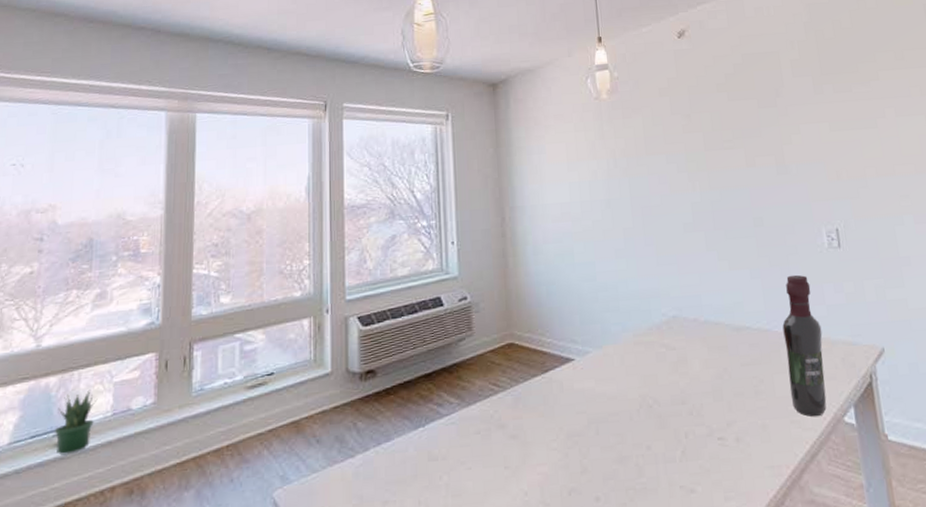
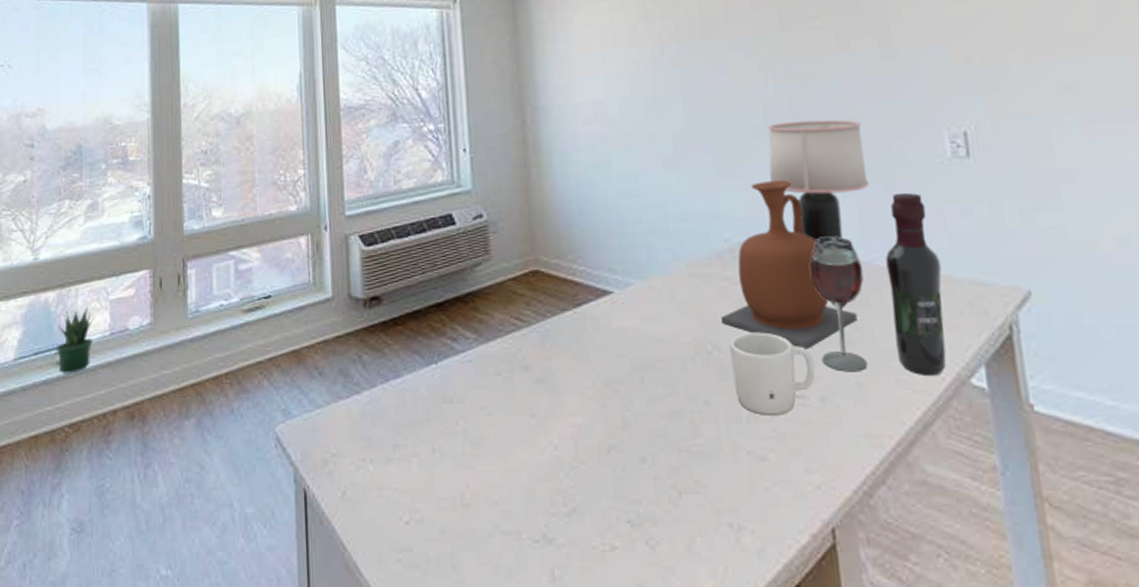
vase: none [659,266,763,400] -> present [720,180,858,349]
mug: none [666,387,732,456] -> present [729,332,816,415]
table lamp: none [696,218,770,314] -> present [768,119,869,242]
wineglass: none [727,309,770,417] -> present [810,236,867,372]

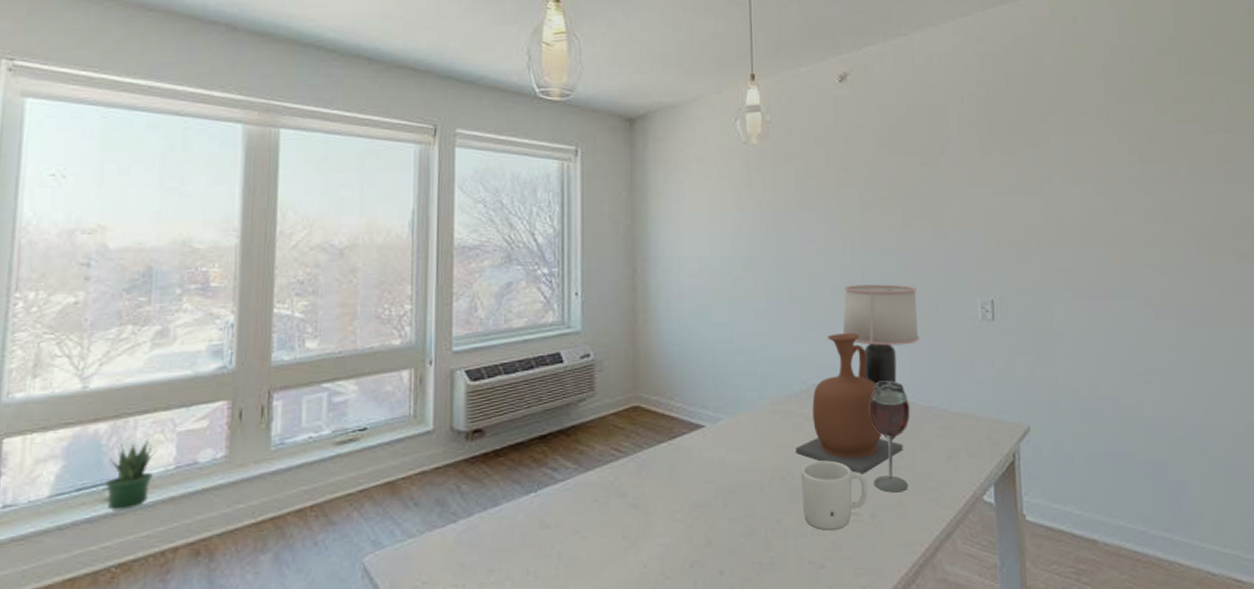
wine bottle: present [885,192,947,375] -> none [928,346,968,494]

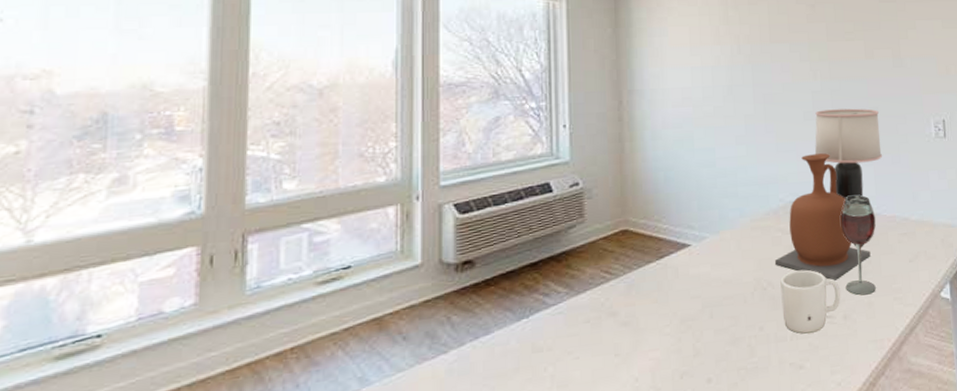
planter: present [104,439,158,511] -> none [53,291,116,370]

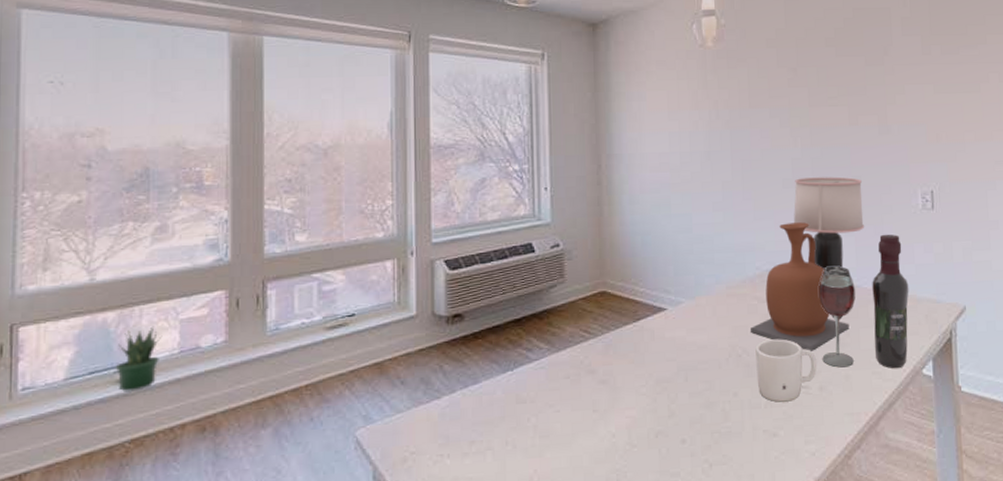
planter: none [53,291,116,370] -> present [115,326,162,392]
wine bottle: none [891,162,927,293] -> present [872,234,909,368]

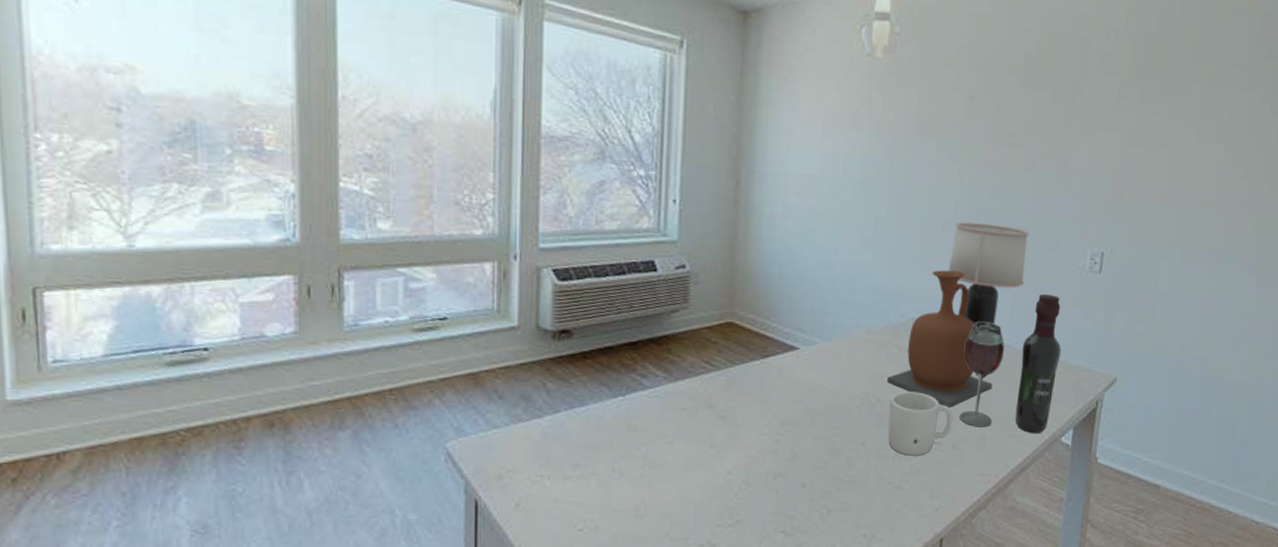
planter: present [115,326,162,392] -> none [164,307,220,377]

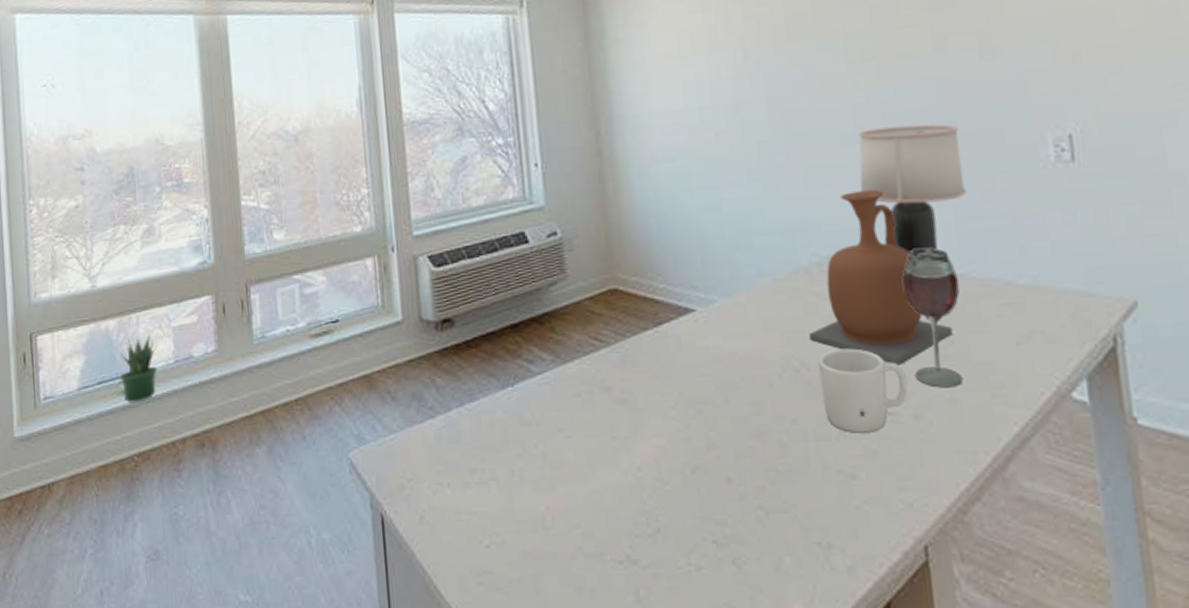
planter: none [164,307,220,377] -> present [119,334,158,403]
wine bottle: present [1014,293,1062,433] -> none [983,200,1046,390]

